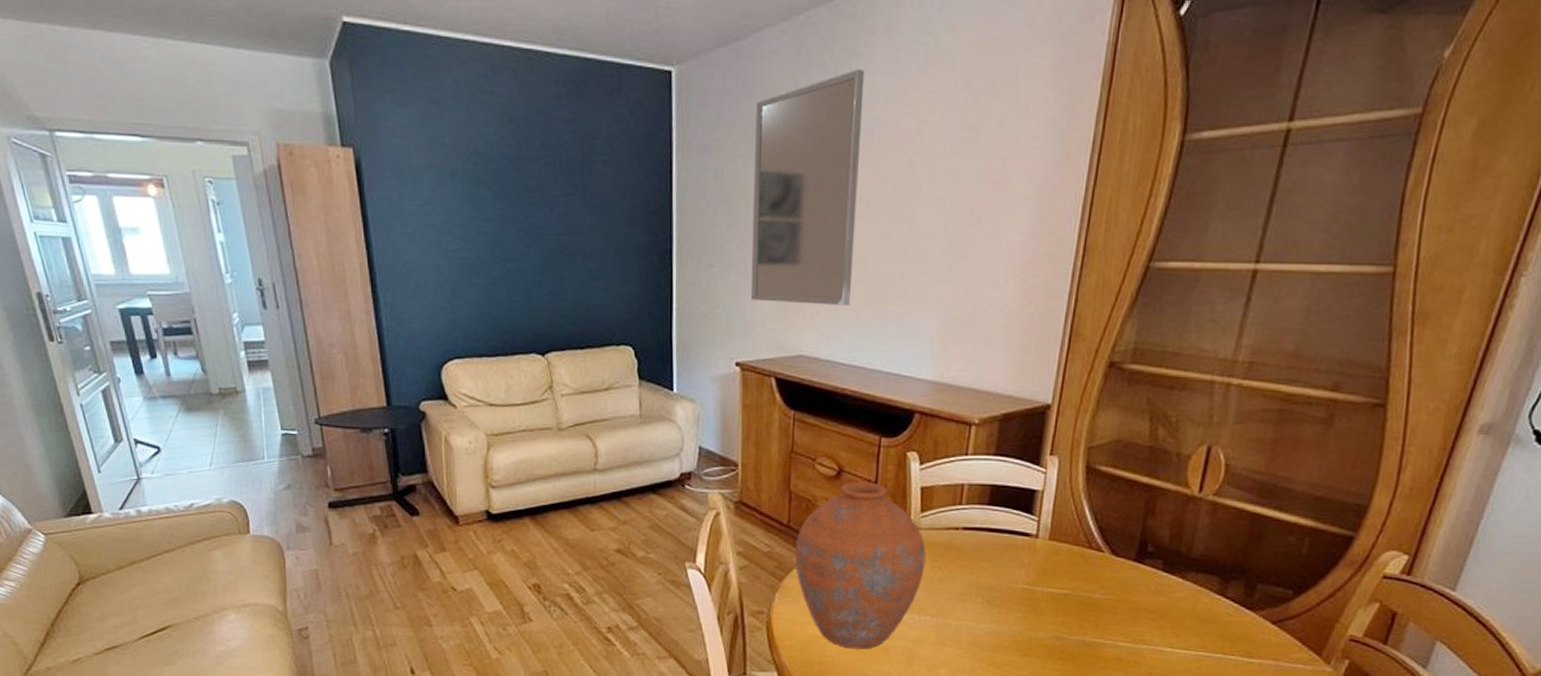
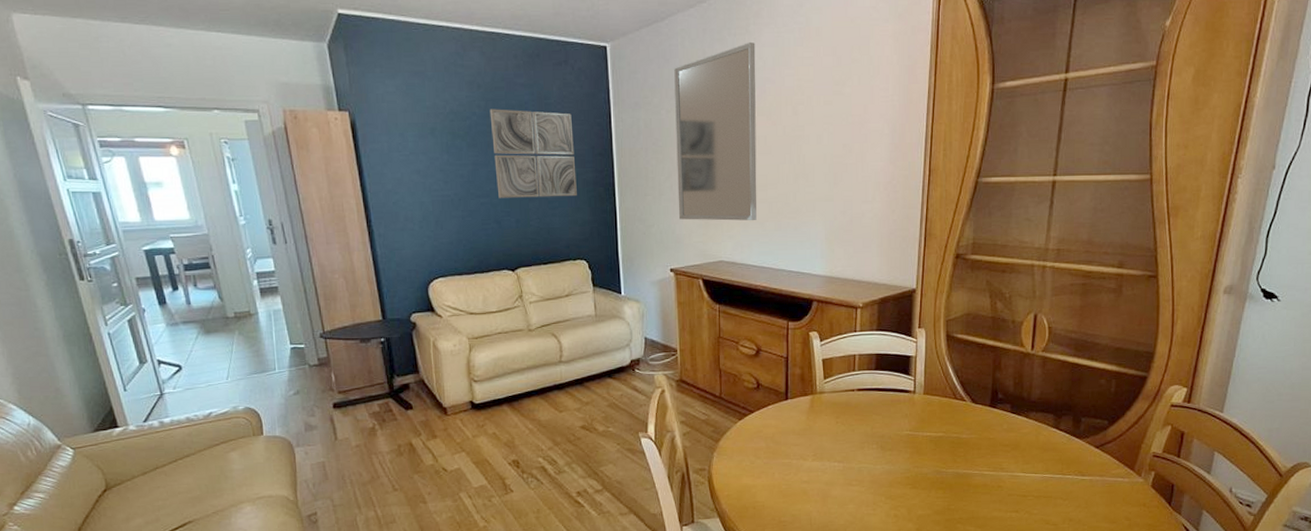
wall art: none [522,149,625,265] -> present [489,109,577,198]
vase: present [794,481,926,650] -> none [727,357,831,494]

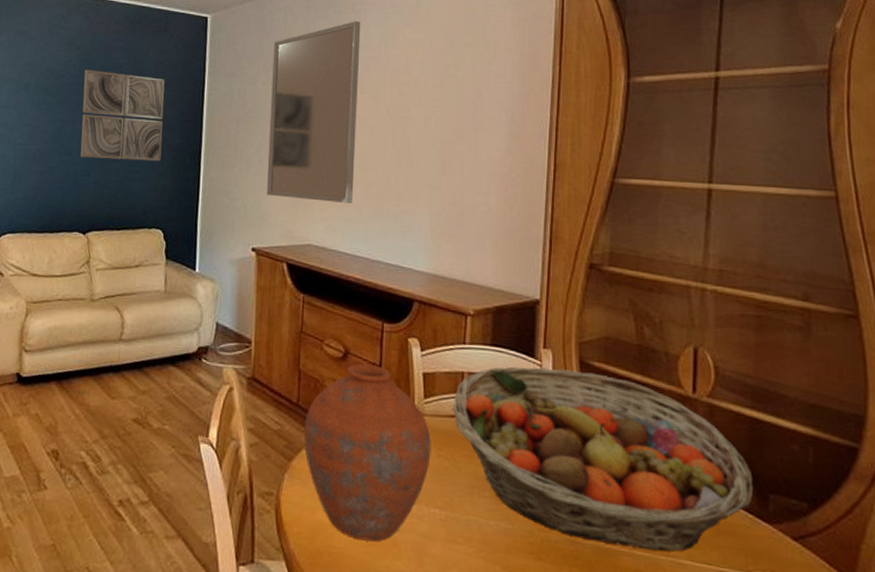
vase: none [727,357,831,494] -> present [303,363,431,542]
fruit basket: none [847,343,1071,470] -> present [453,366,754,552]

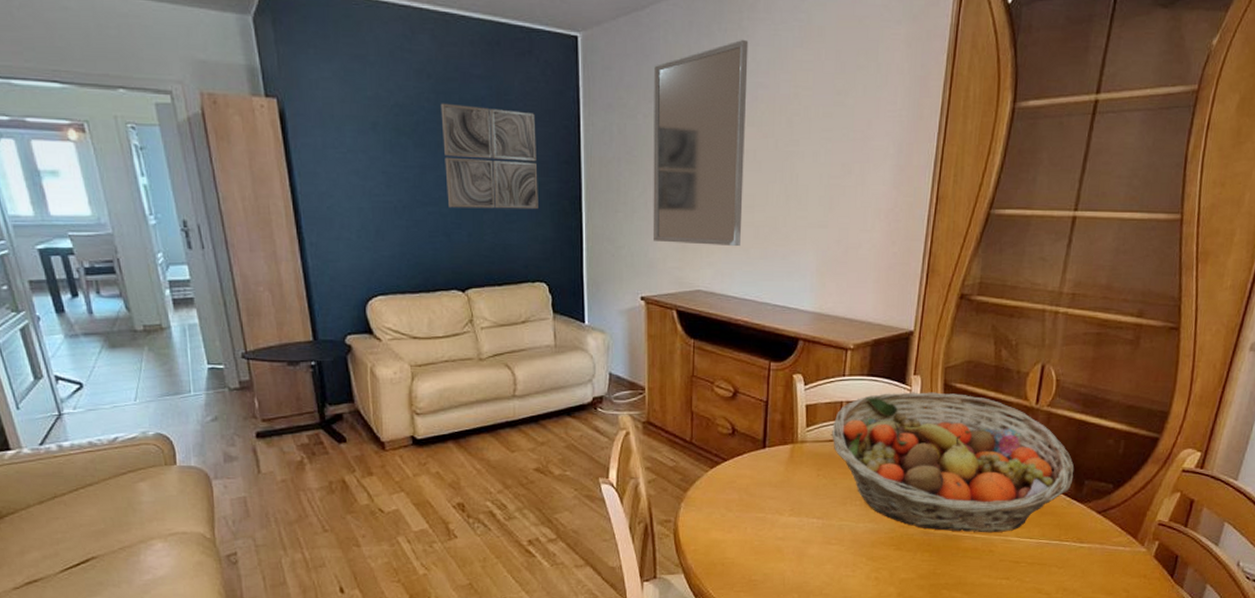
vase: present [303,363,431,542] -> none [697,401,812,550]

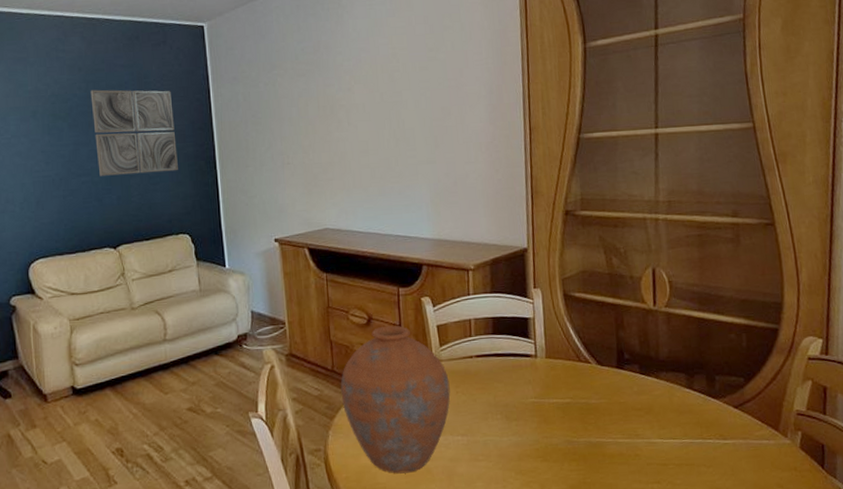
home mirror: present [652,39,749,246] -> none [269,15,360,189]
vase: none [697,401,812,550] -> present [340,325,451,474]
fruit basket: present [832,392,1075,533] -> none [464,302,704,438]

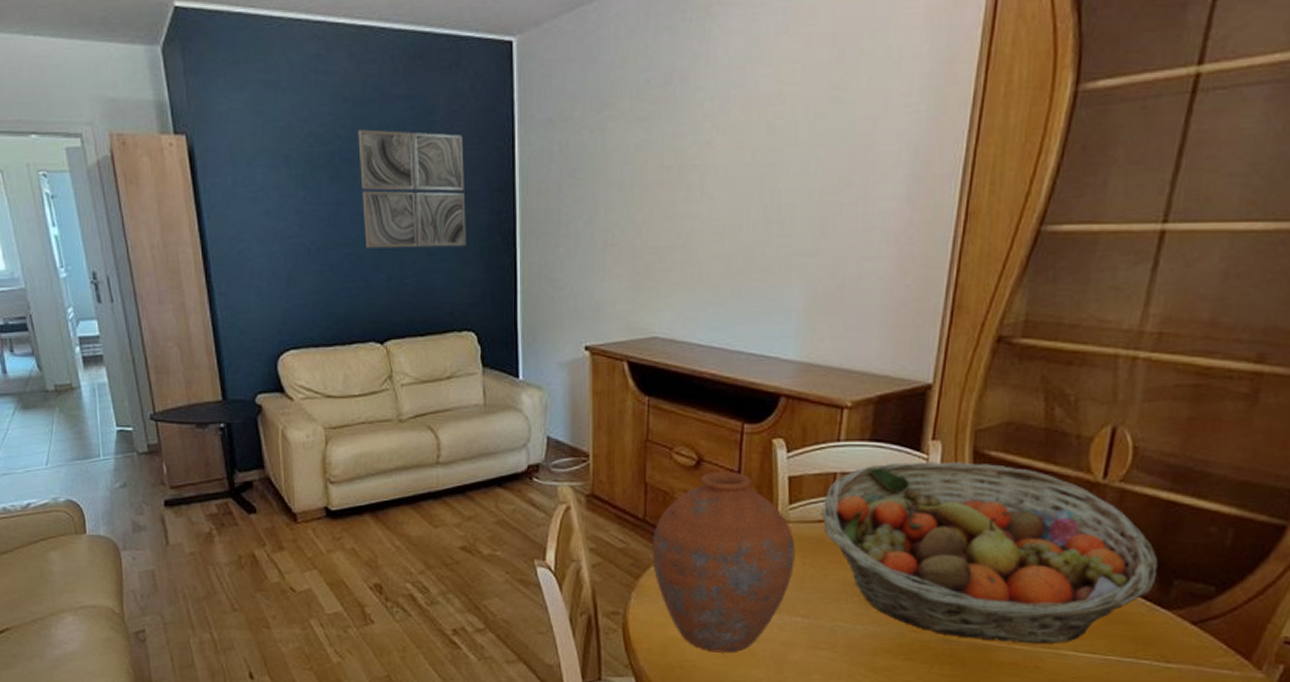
fruit basket: none [464,302,704,438] -> present [822,461,1159,644]

